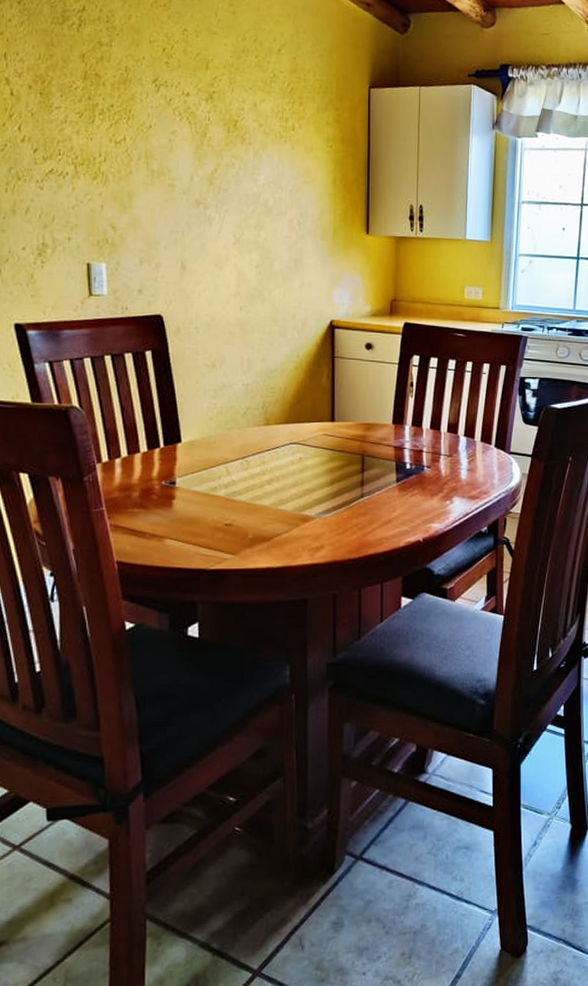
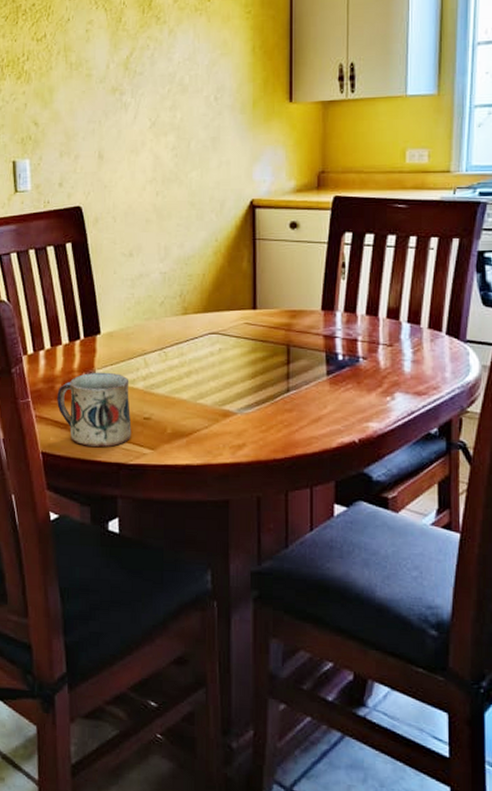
mug: none [134,480,213,555] -> present [57,372,132,448]

